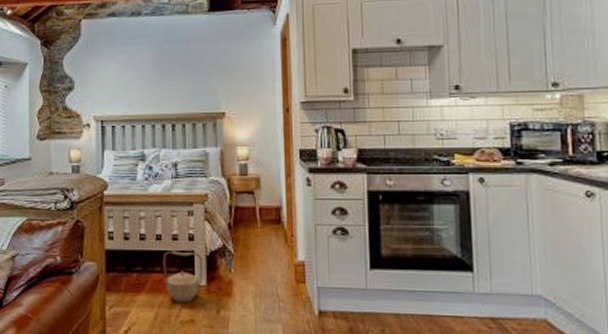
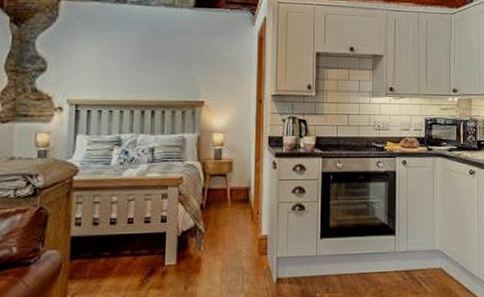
basket: present [163,250,202,302] -> none [133,233,173,283]

